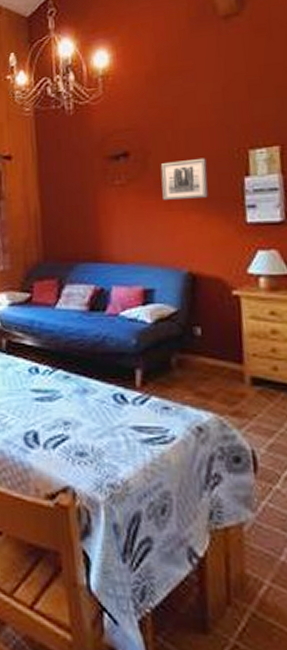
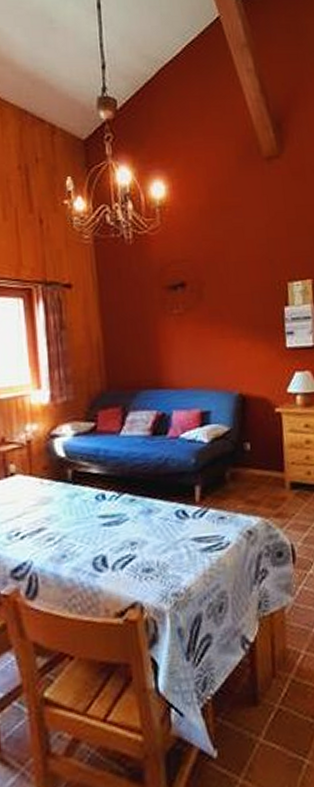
wall art: present [160,158,208,200] -> none [214,289,255,328]

